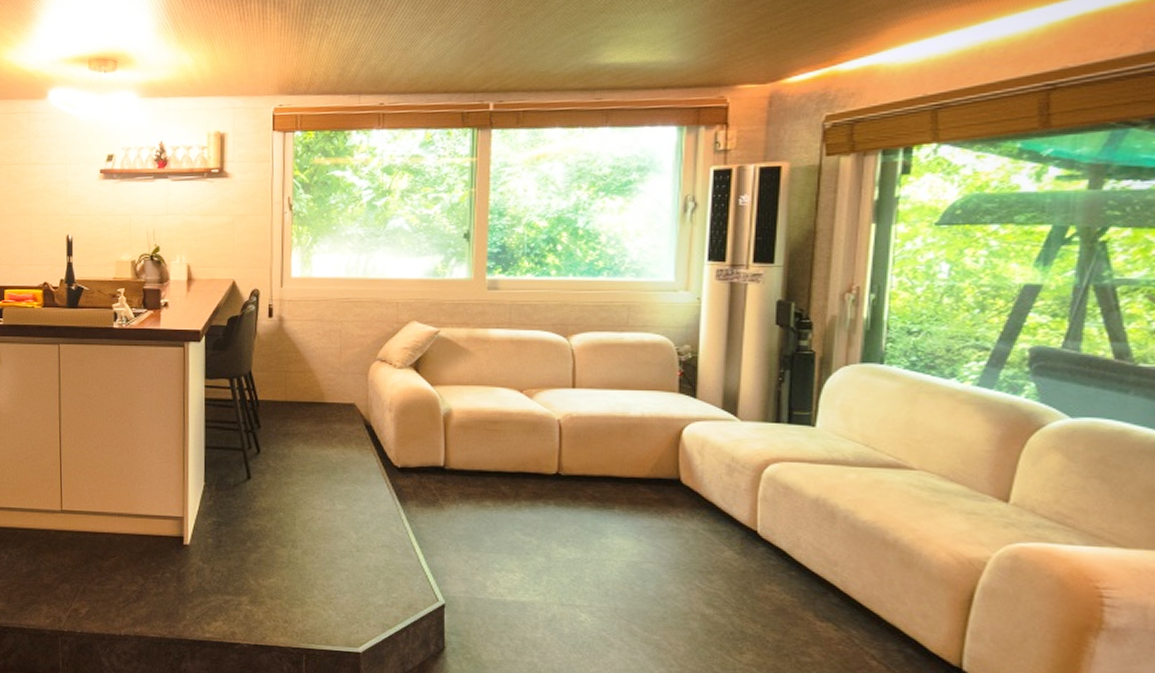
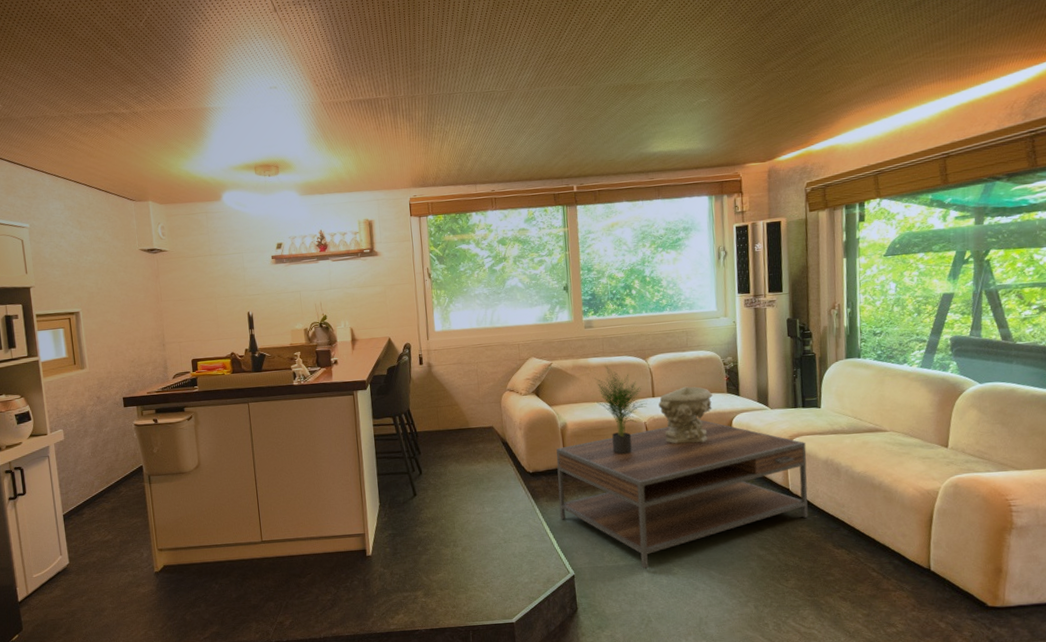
coffee table: none [432,425,788,610] -> present [556,420,809,569]
potted plant: none [491,341,565,458] -> present [594,366,648,455]
decorative bowl: none [580,378,657,455] -> present [658,386,712,444]

